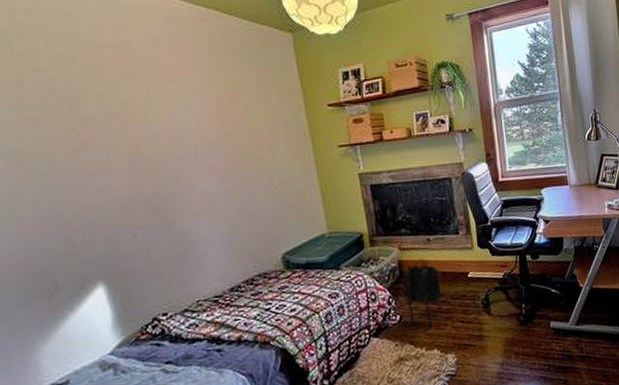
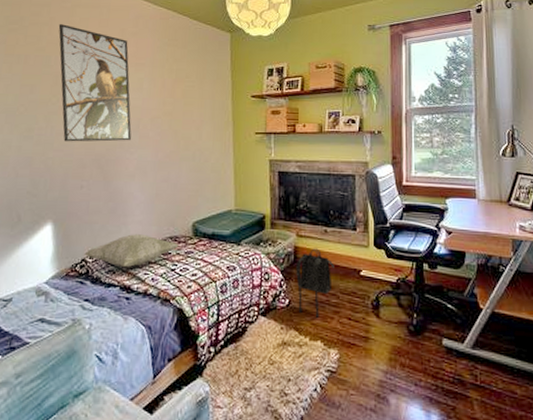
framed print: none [58,35,188,185] -> present [58,24,132,142]
decorative pillow: none [154,277,270,318] -> present [84,234,179,267]

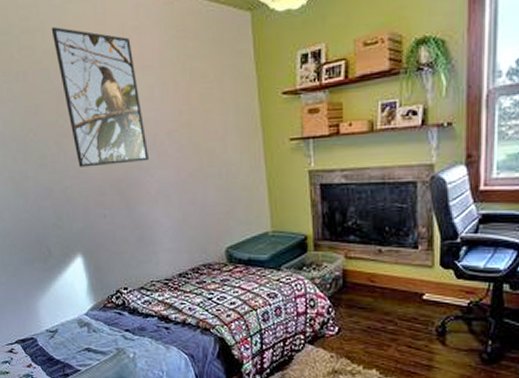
decorative pillow: present [84,234,179,267] -> none [118,263,213,297]
backpack: present [296,247,334,318] -> none [346,269,391,346]

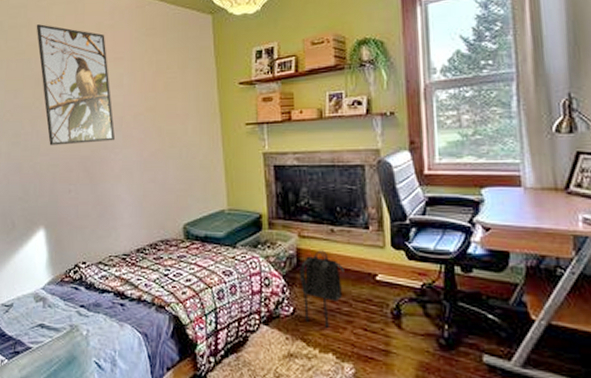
backpack: none [346,269,391,346] -> present [300,248,344,328]

